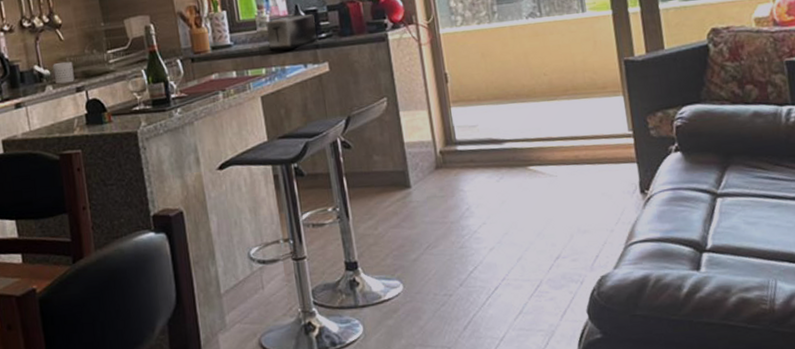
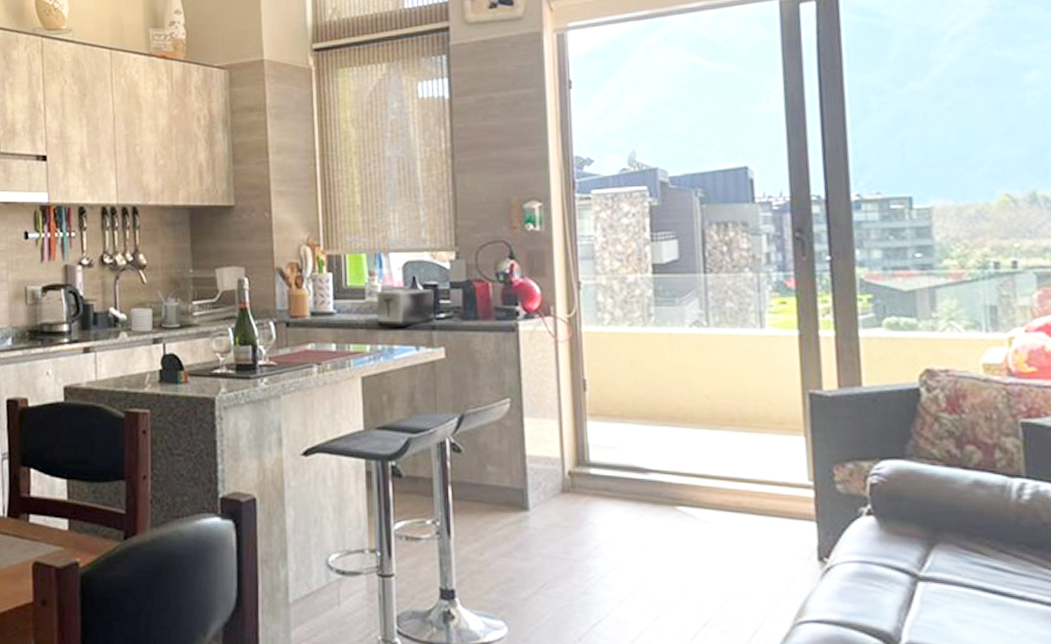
soap dispenser: none [73,44,99,77] -> present [156,290,181,328]

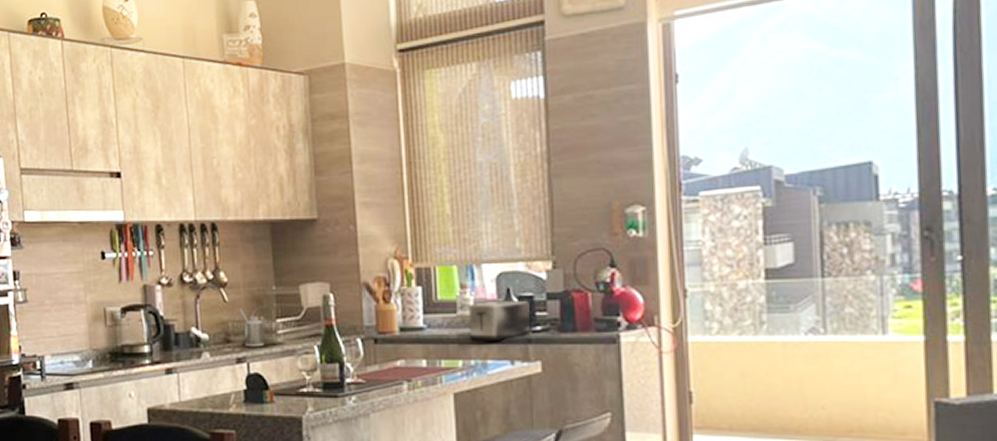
mug: present [130,307,153,333] -> none [213,326,236,353]

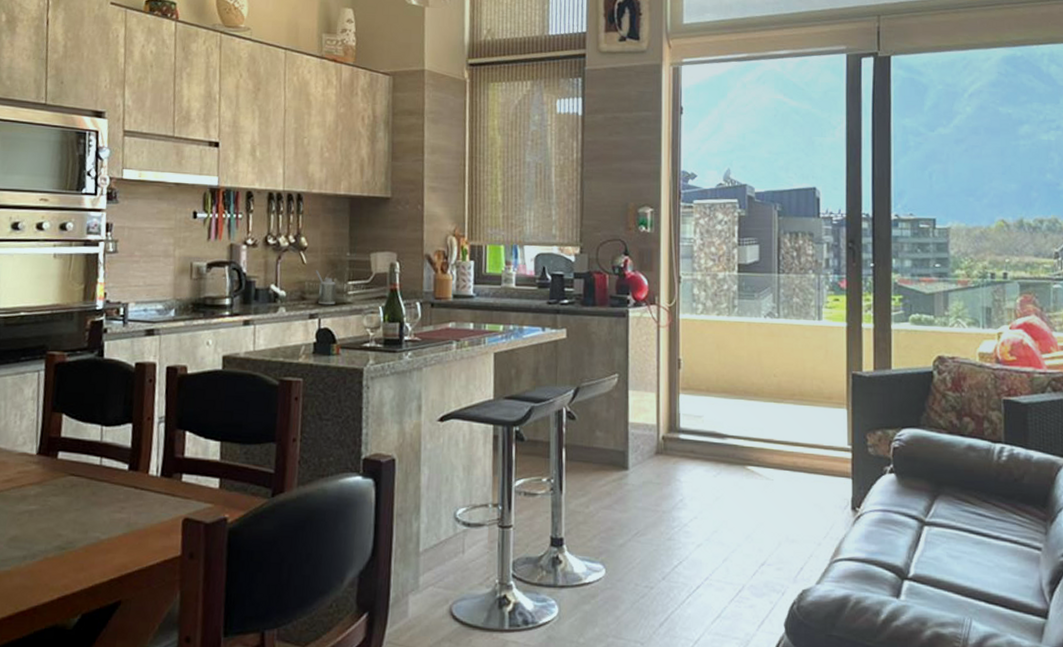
toaster: present [468,300,530,342] -> none [510,276,560,311]

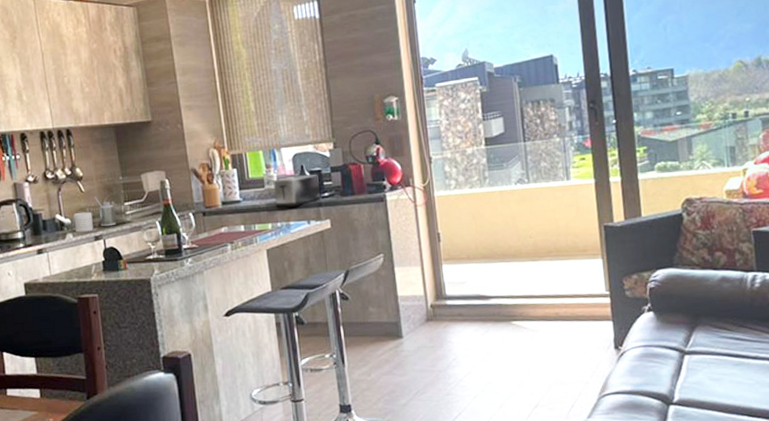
mug: none [288,285,311,309] -> present [73,211,93,233]
toaster: none [510,276,560,311] -> present [273,173,320,207]

